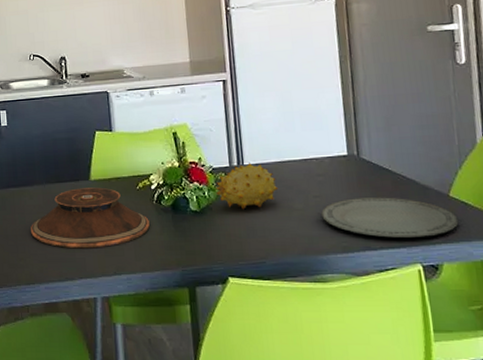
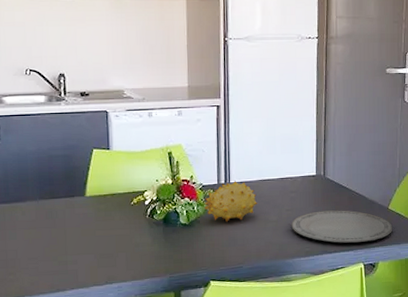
plate: present [31,187,150,249] -> none [22,203,142,262]

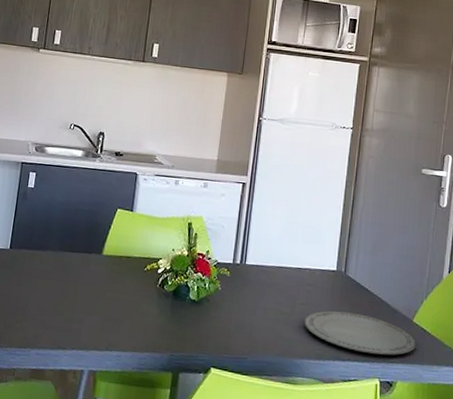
fruit: present [204,181,258,222] -> none [216,263,272,307]

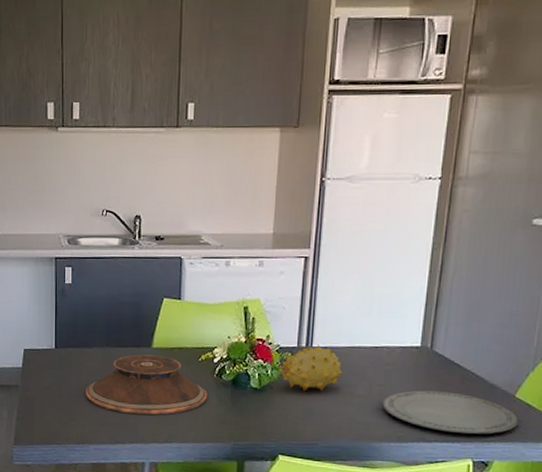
plate: none [34,260,150,322] -> present [86,354,207,416]
fruit: none [216,263,272,307] -> present [279,345,344,391]

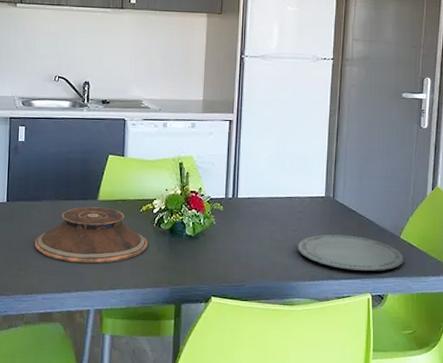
fruit: present [279,345,344,391] -> none [210,196,264,238]

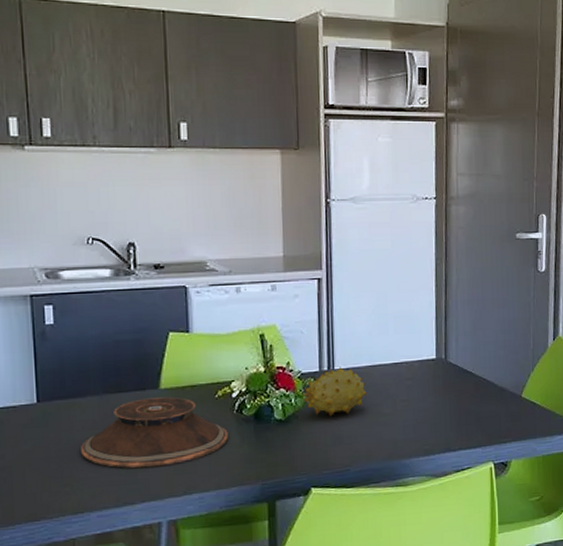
fruit: none [210,196,264,238] -> present [303,367,368,417]
plate: present [297,234,404,271] -> none [408,399,527,439]

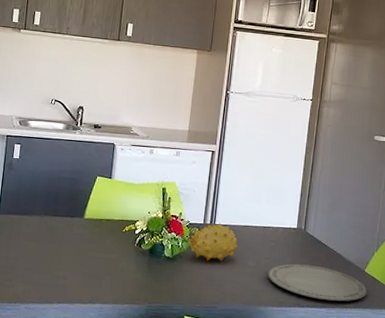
plate: present [81,397,228,469] -> none [22,223,128,279]
plate: none [408,399,527,439] -> present [268,263,368,302]

